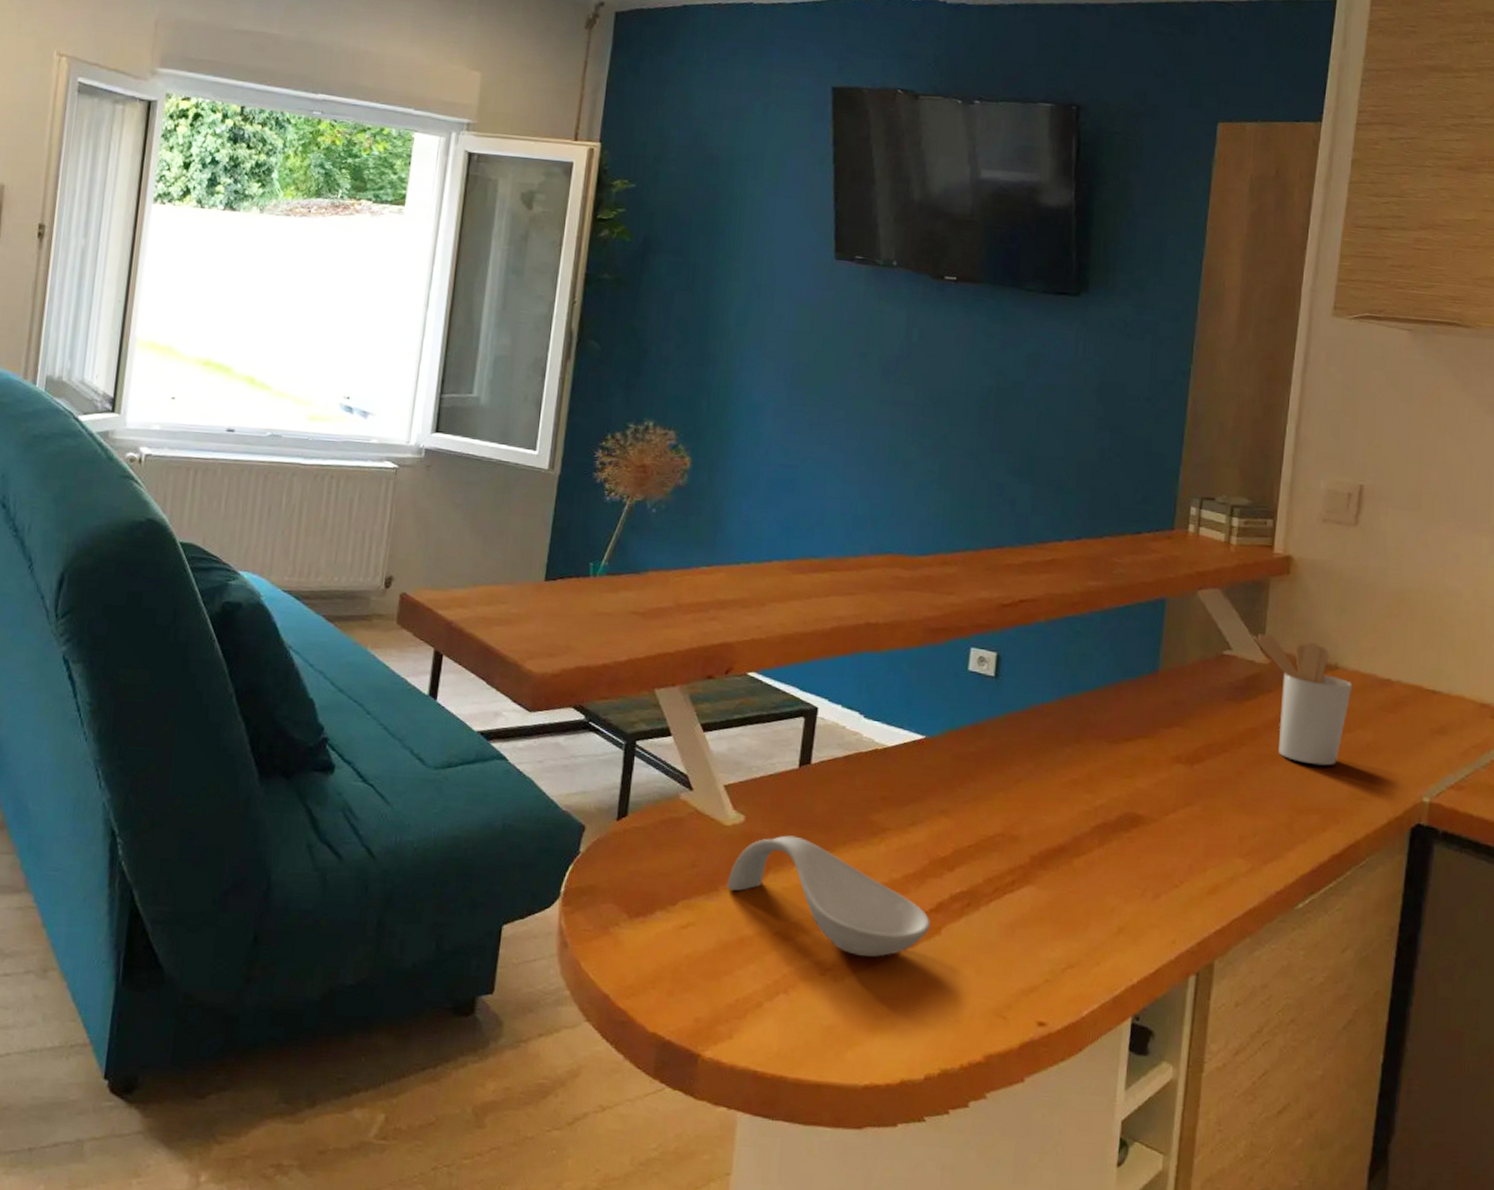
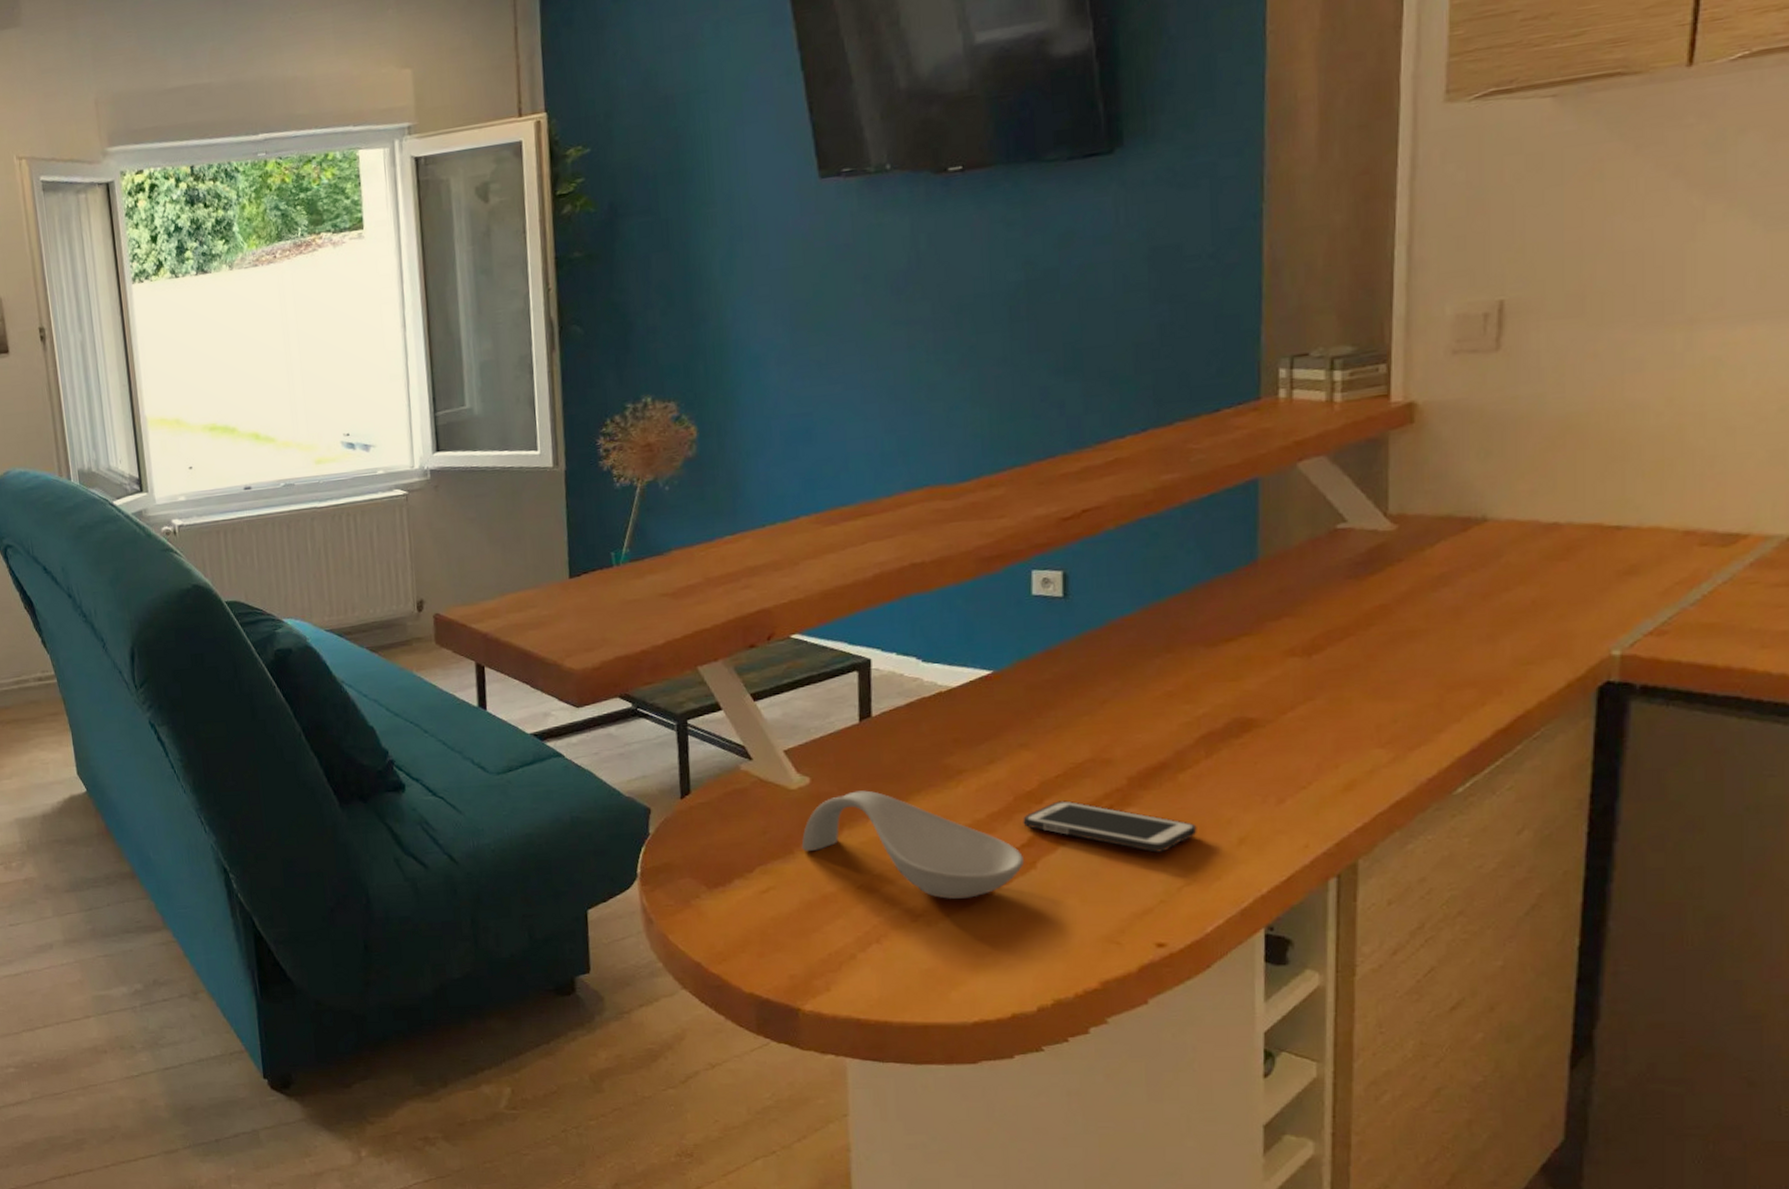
cell phone: none [934,870,1085,932] -> present [1023,800,1197,853]
utensil holder: present [1253,633,1352,766] -> none [1373,495,1507,634]

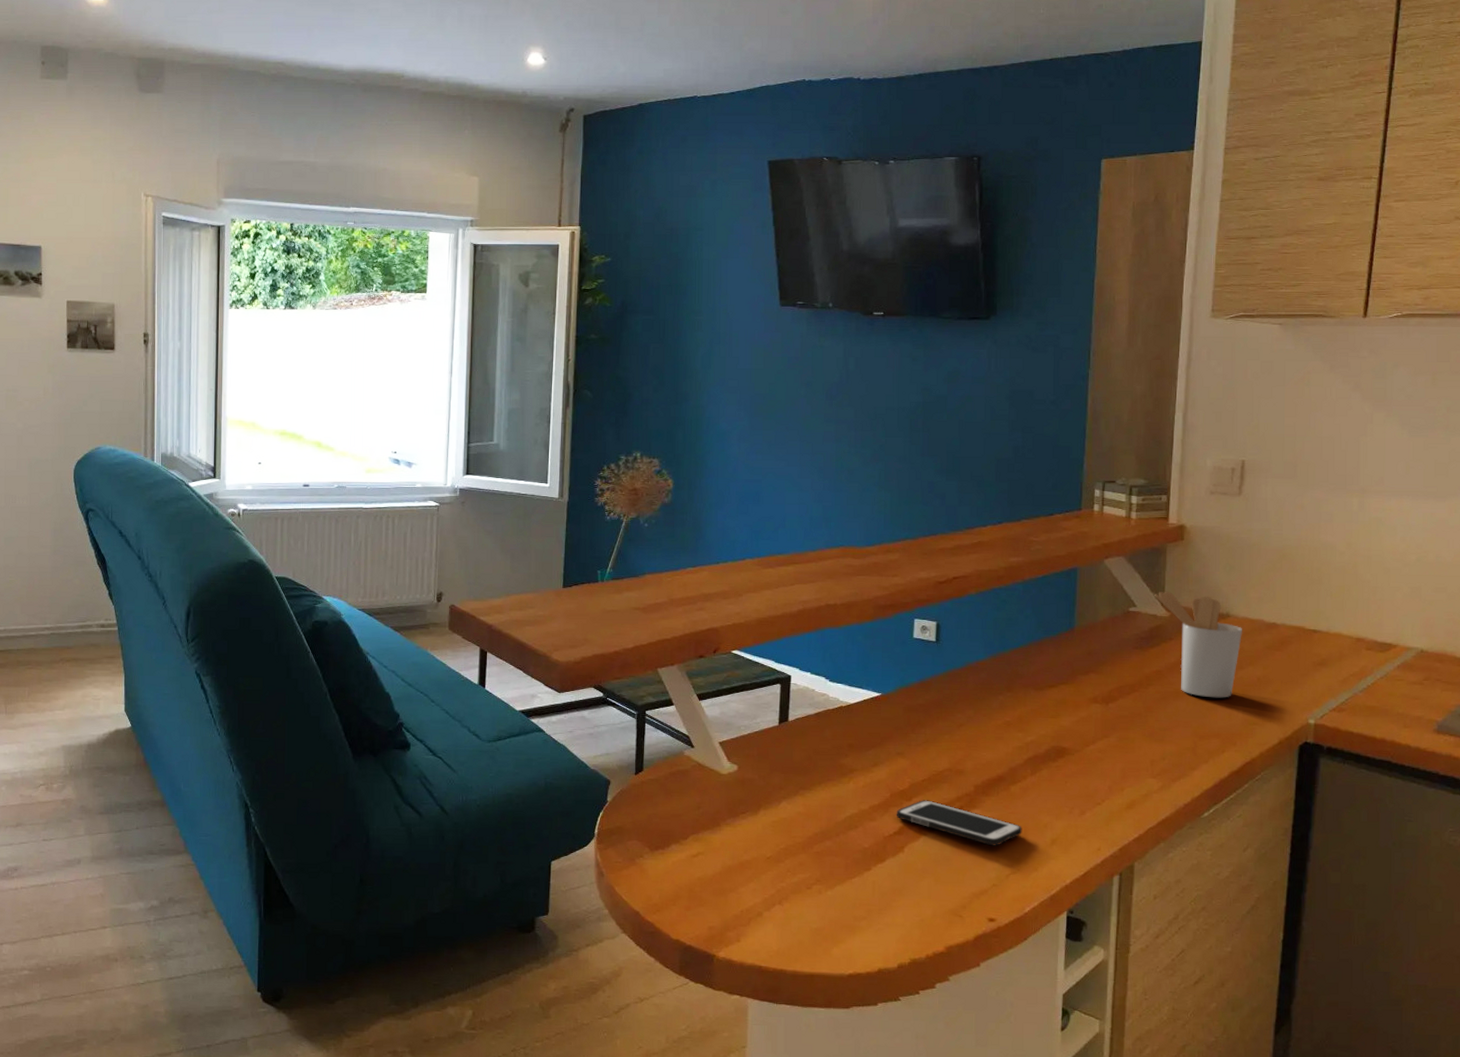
spoon rest: present [801,790,1025,899] -> none [726,779,895,872]
utensil holder: none [1373,495,1507,634] -> present [1154,591,1242,698]

